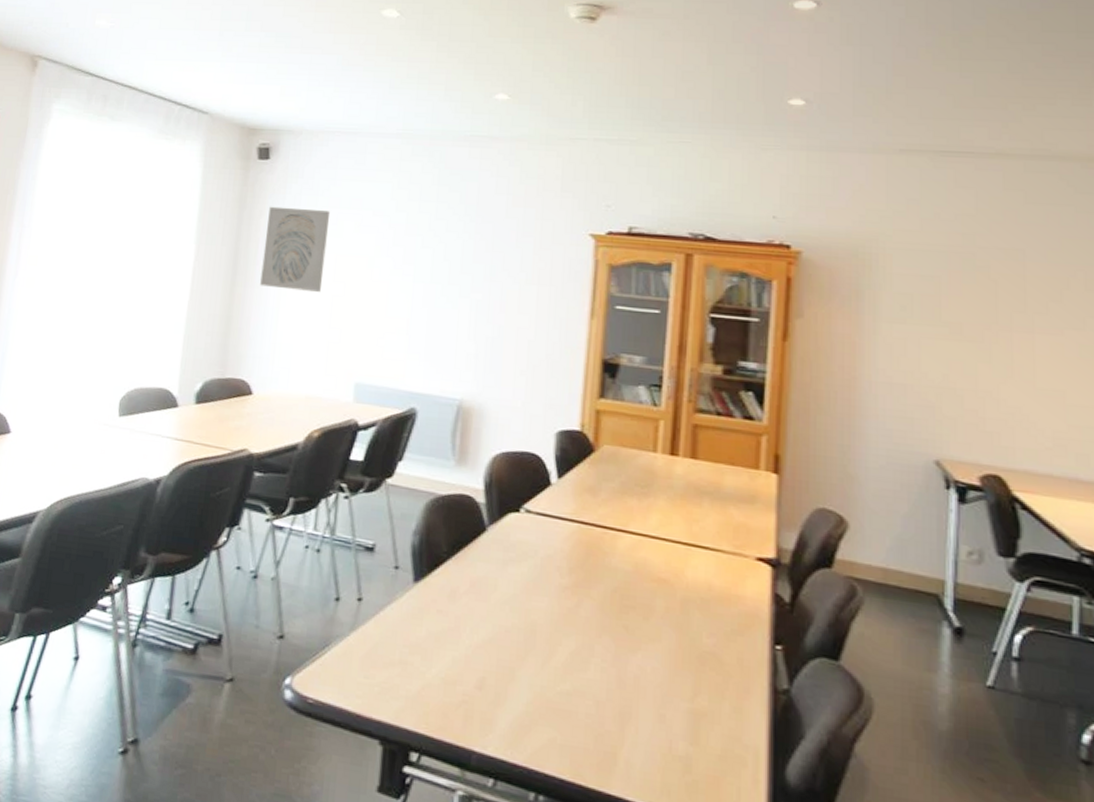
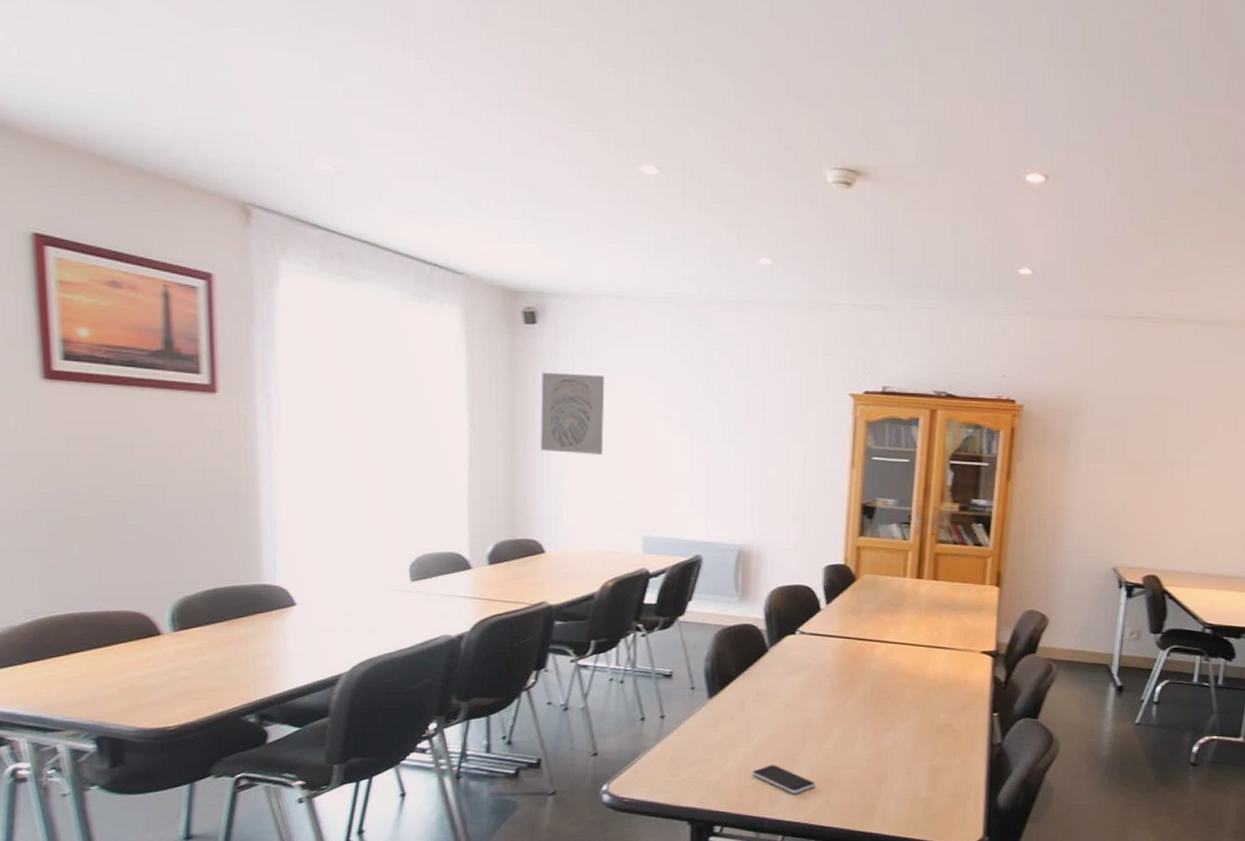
smartphone: none [459,678,539,724] -> present [752,764,816,794]

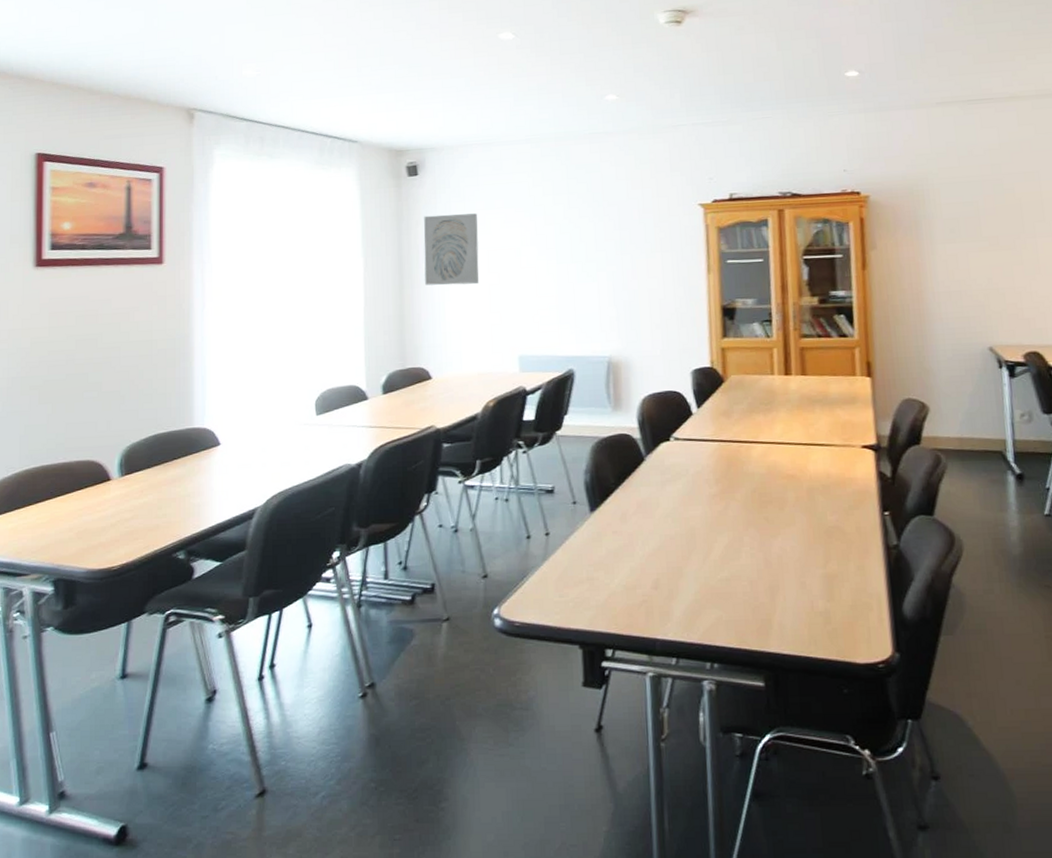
smartphone: present [752,764,816,794] -> none [639,579,706,612]

